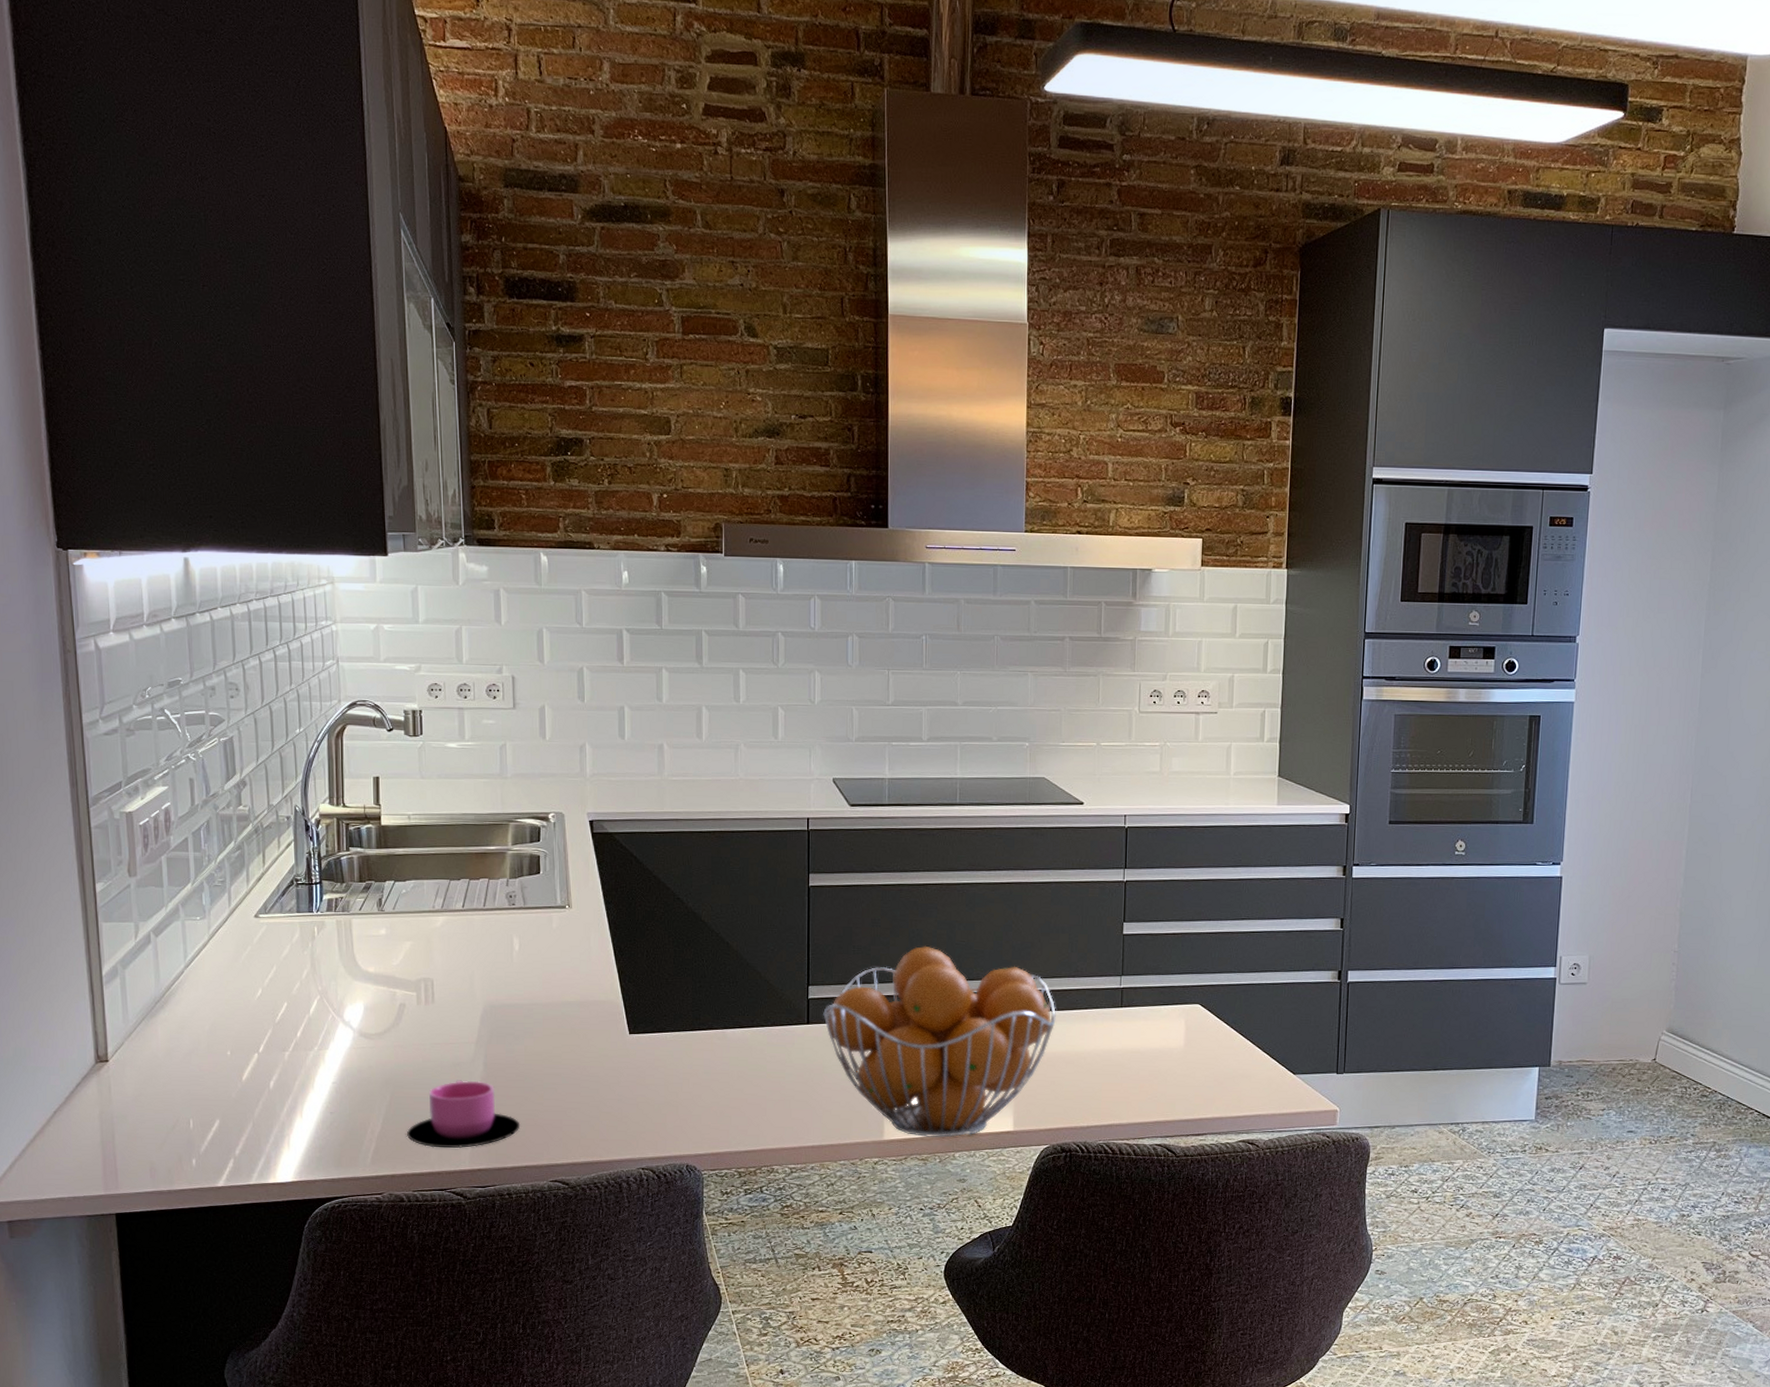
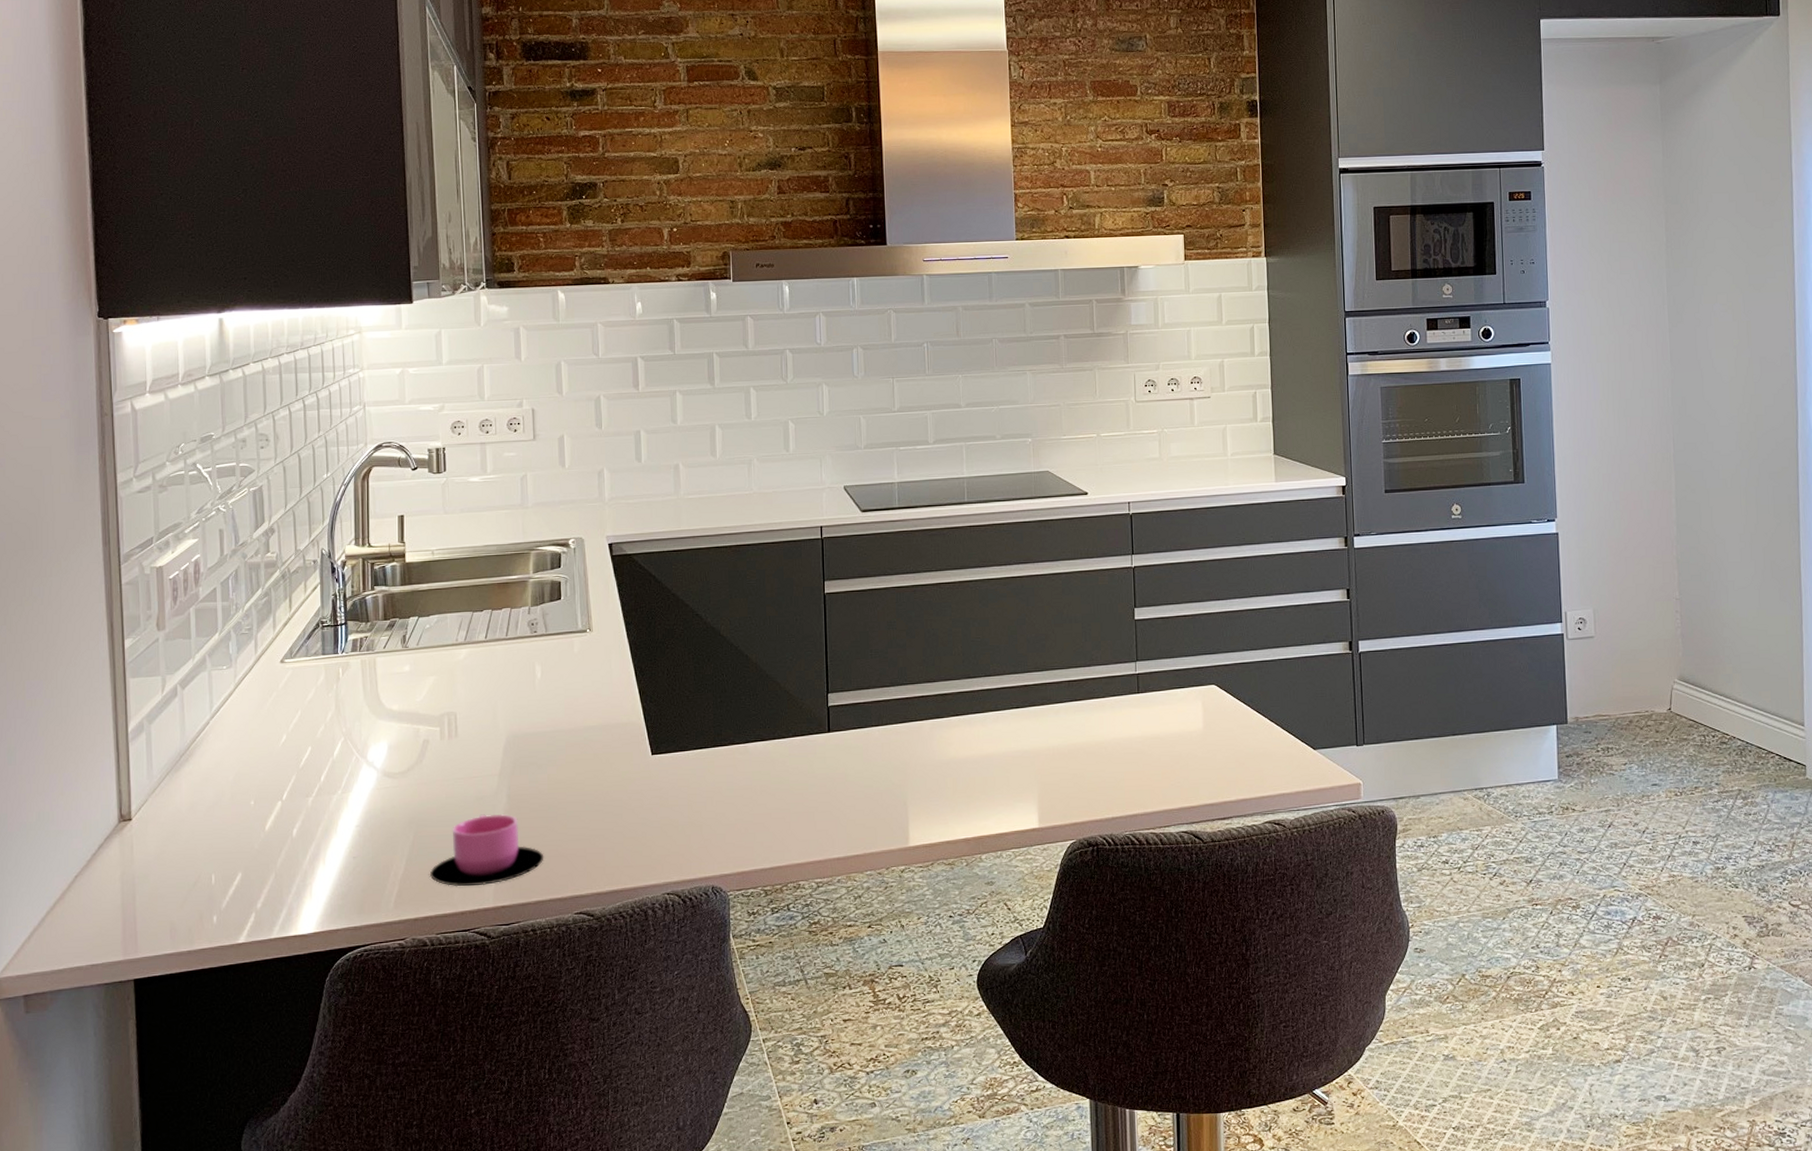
fruit basket: present [823,945,1056,1138] -> none [843,644,1074,840]

